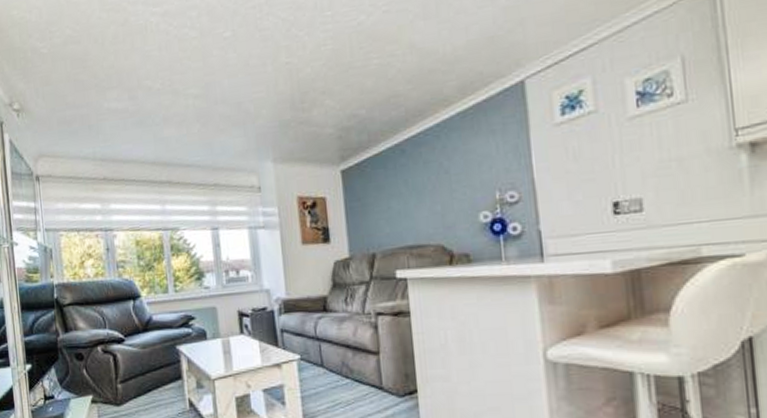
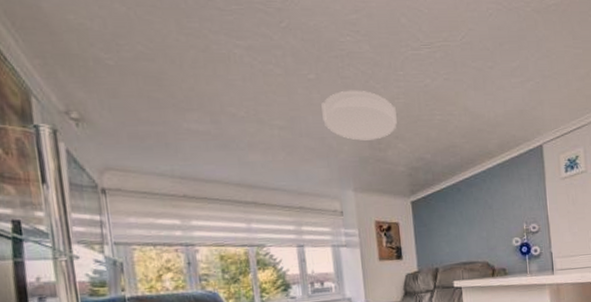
ceiling light: none [237,41,324,102] -> present [321,90,397,141]

